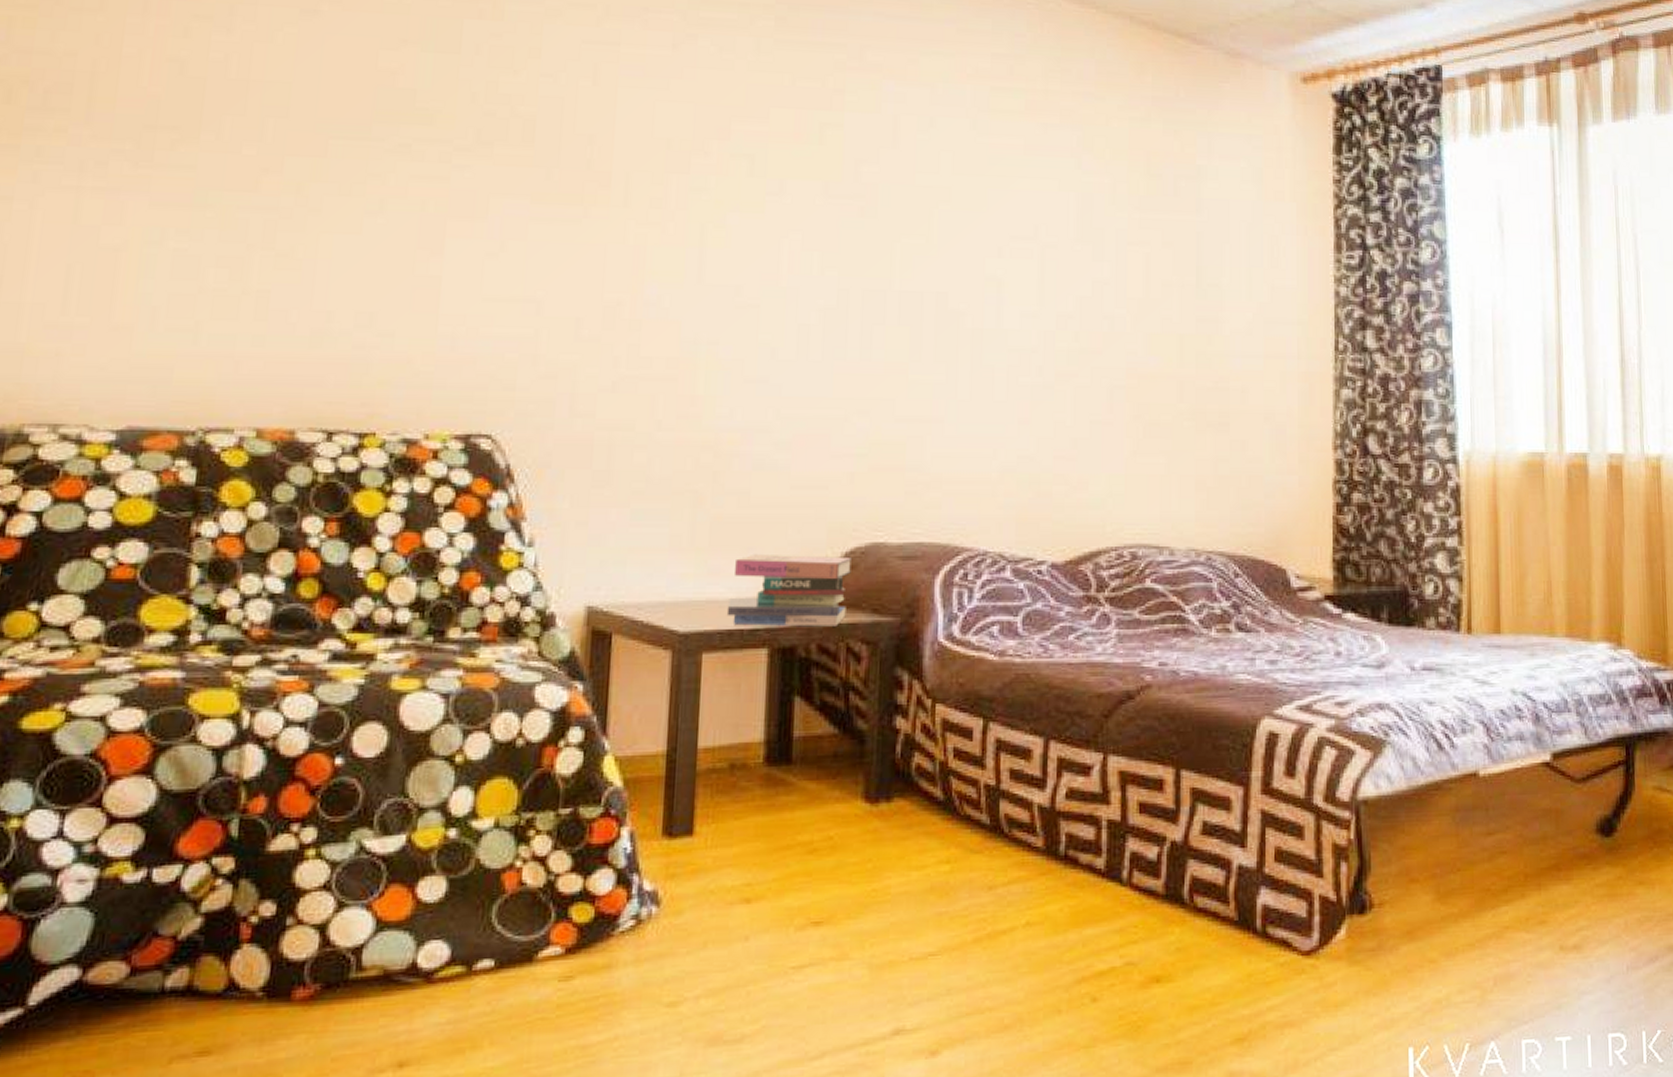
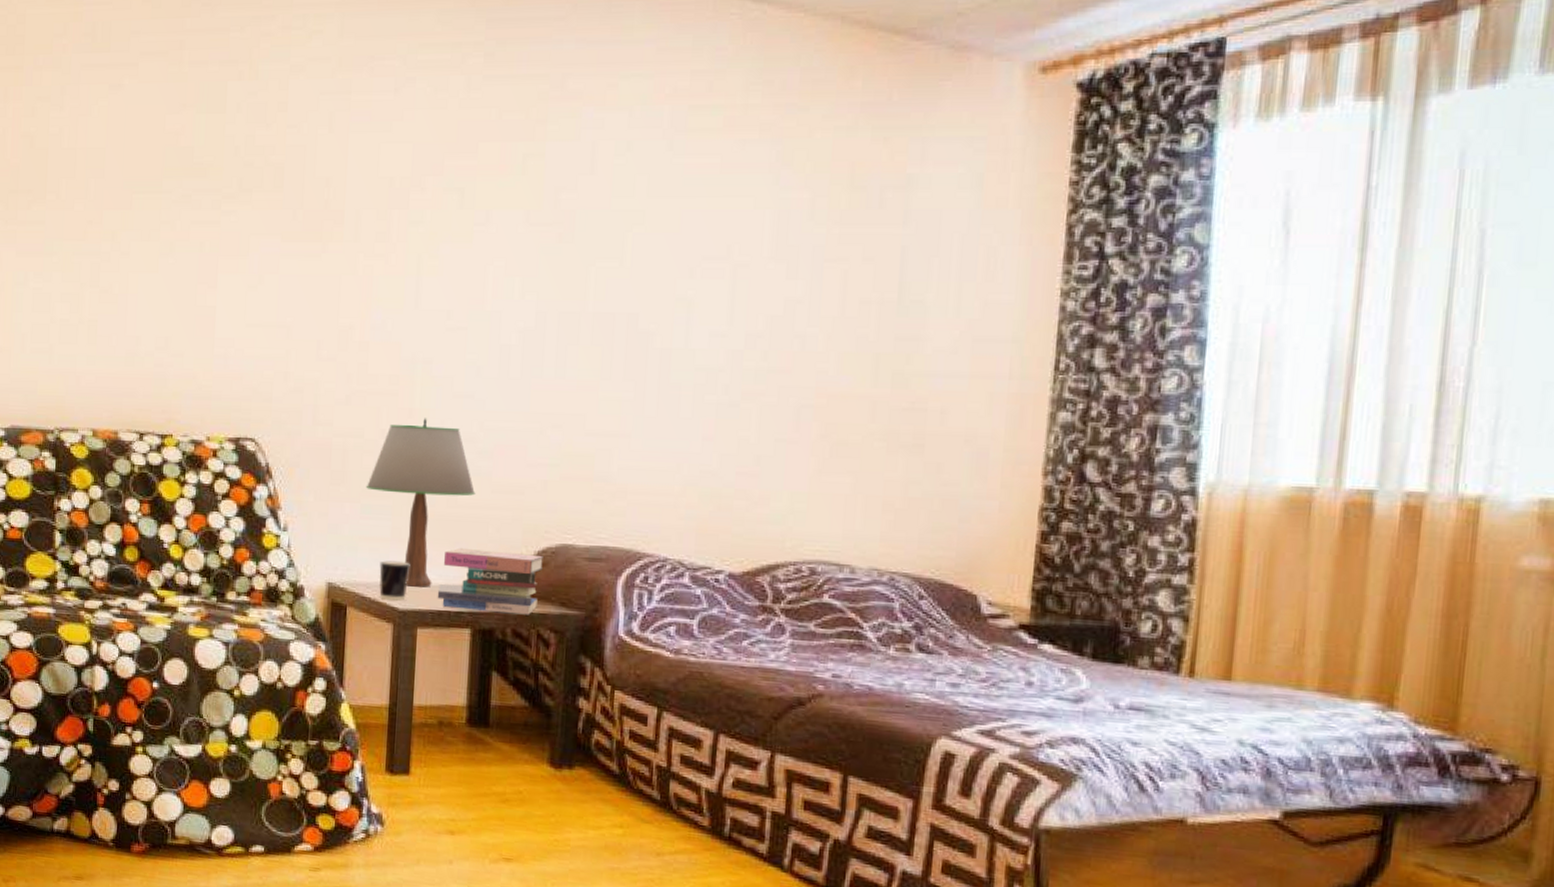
table lamp: none [637,406,772,604] -> present [365,418,476,588]
mug: none [654,574,693,622] -> present [379,560,410,601]

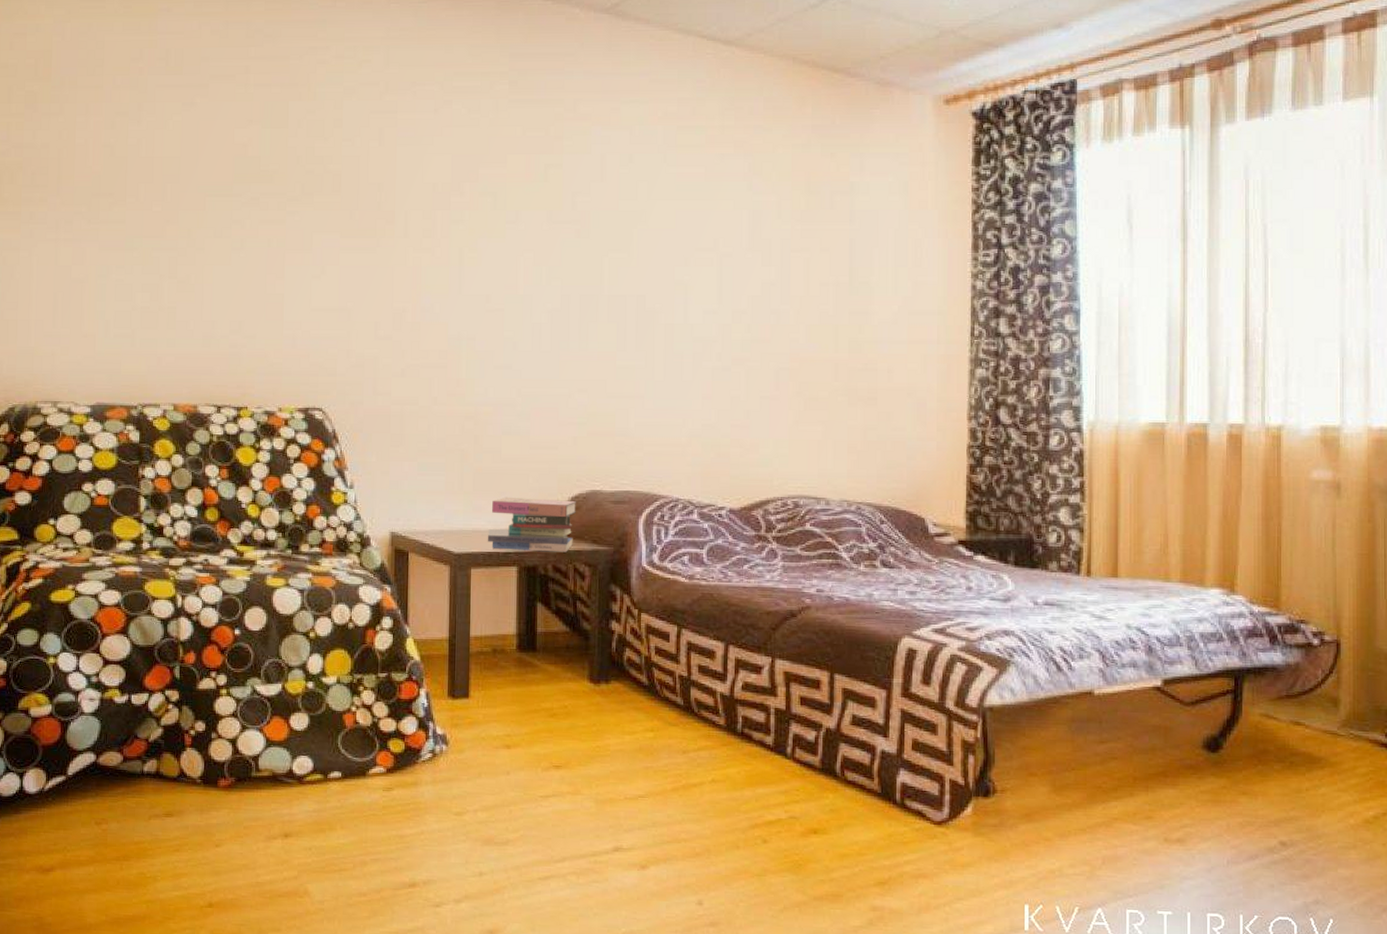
table lamp: present [365,418,476,588] -> none [421,386,517,533]
mug: present [379,560,410,601] -> none [436,511,463,545]

